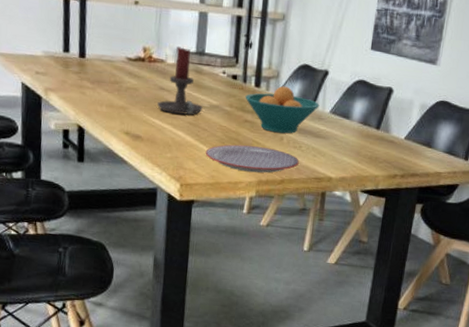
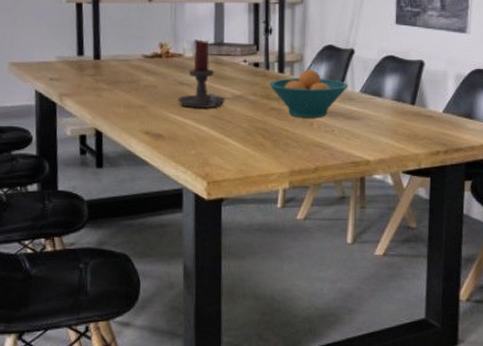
plate: present [205,144,299,173] -> none [231,134,333,163]

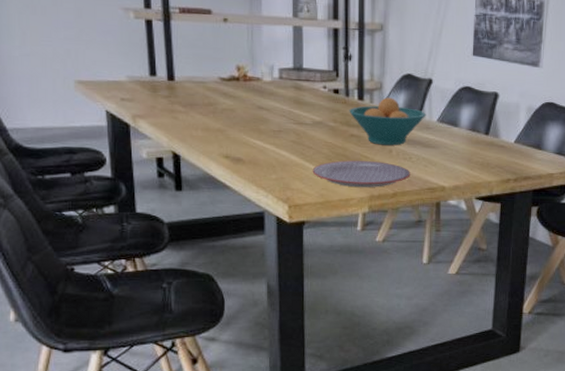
candle holder: present [178,39,225,108] -> none [257,63,305,133]
plate: none [231,134,333,163] -> present [312,160,410,188]

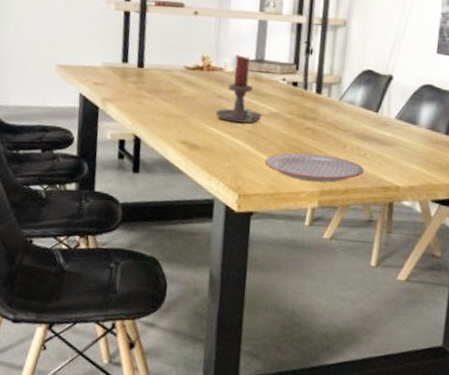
candle holder: none [257,63,305,133] -> present [215,55,262,123]
fruit bowl: present [349,97,426,146] -> none [306,92,385,141]

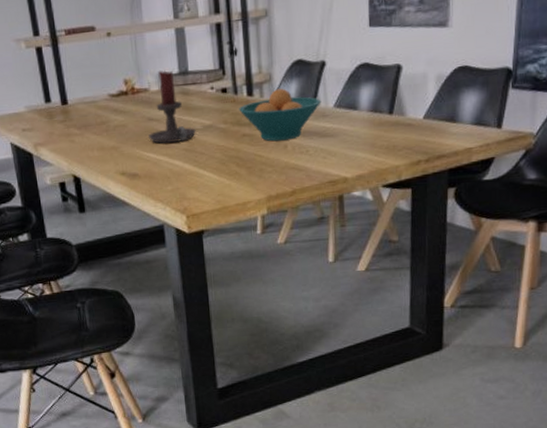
plate: present [264,152,364,182] -> none [207,159,309,190]
fruit bowl: none [306,92,385,141] -> present [239,88,321,142]

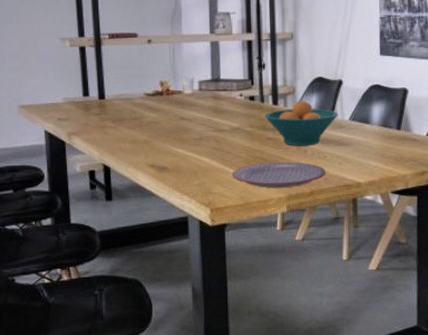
candle holder: present [149,70,196,144] -> none [180,77,224,141]
plate: none [207,159,309,190] -> present [232,162,326,189]

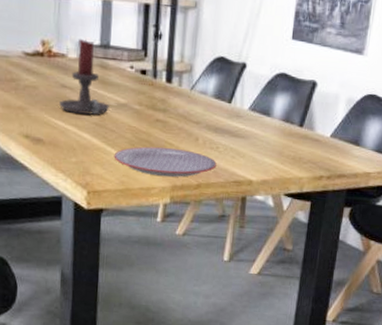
candle holder: none [180,77,224,141] -> present [59,39,109,115]
fruit bowl: present [265,100,338,146] -> none [156,81,238,134]

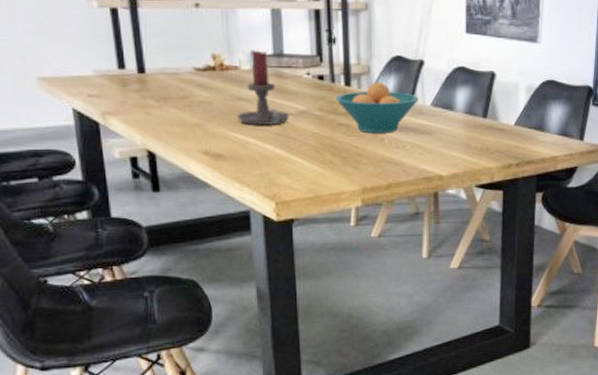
plate: present [114,146,217,177] -> none [299,151,405,181]
fruit bowl: none [156,81,238,134] -> present [336,82,419,134]

